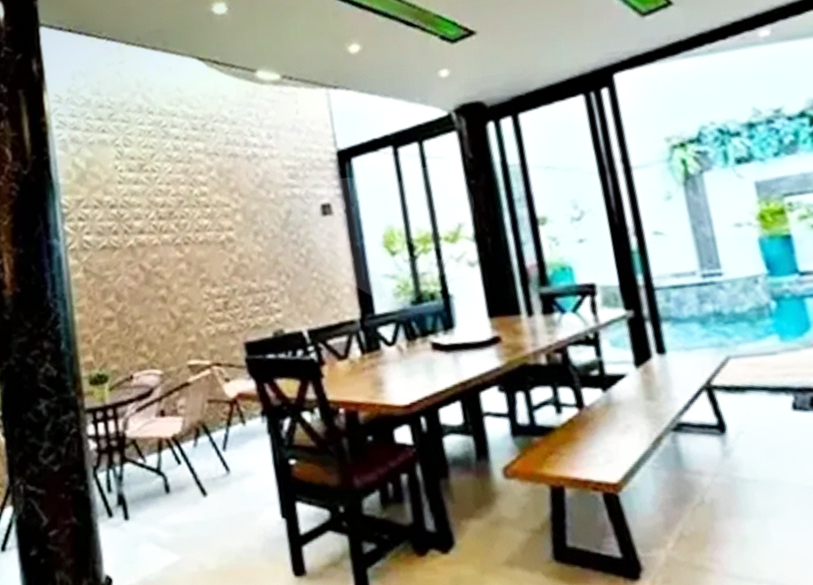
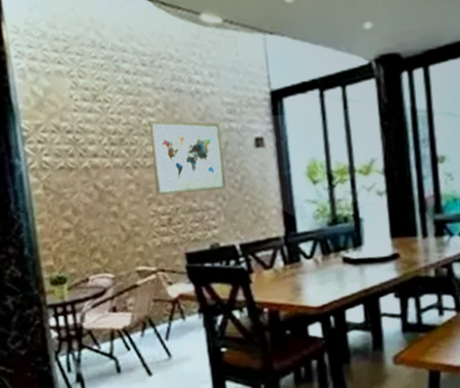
wall art: none [201,189,291,276] -> present [149,120,227,196]

